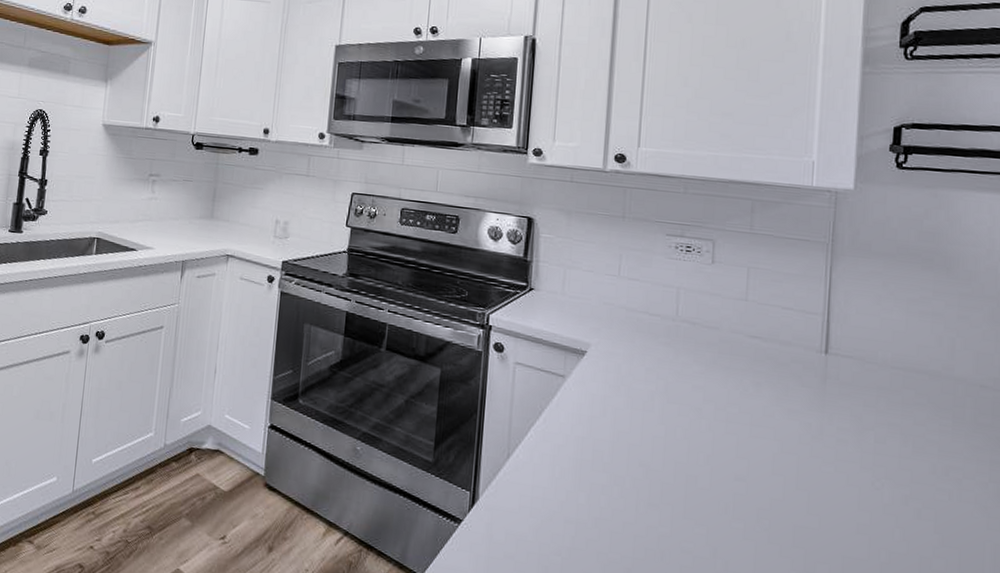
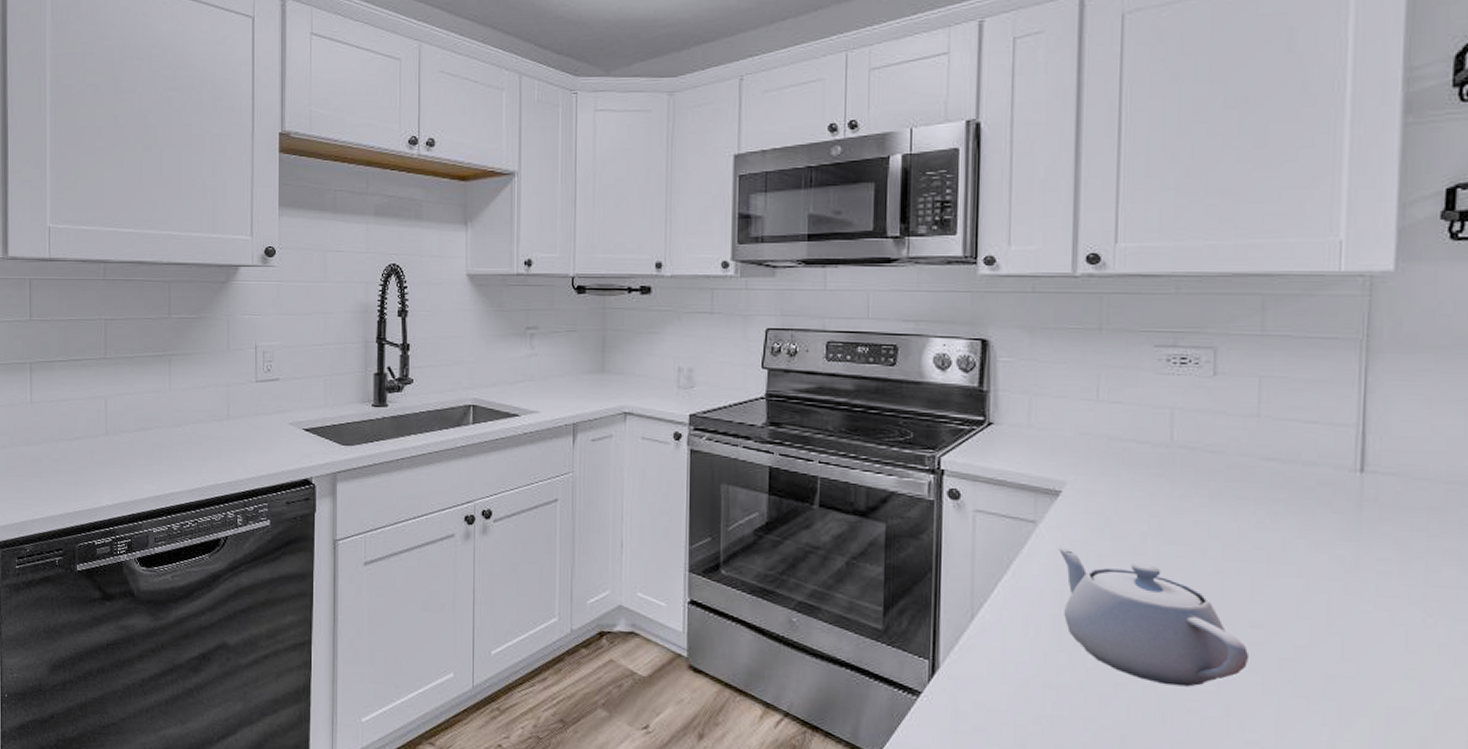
teapot: none [581,399,734,530] -> present [1057,546,1250,687]

